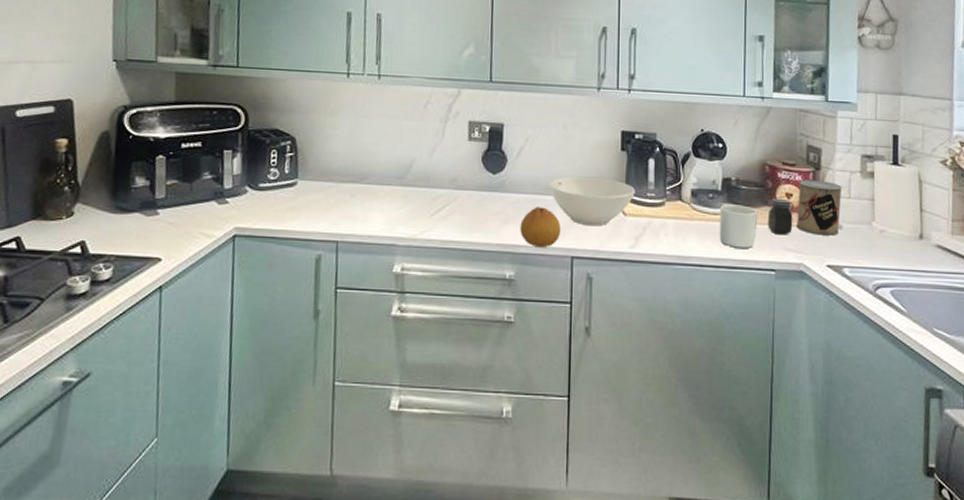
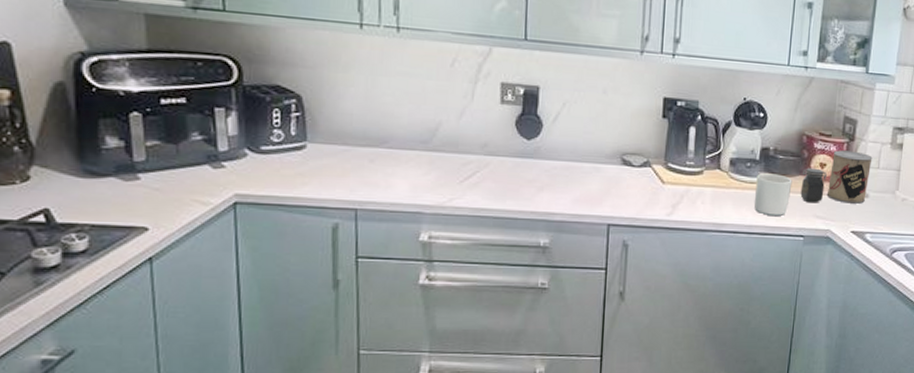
fruit: present [520,206,561,247] -> none [555,174,599,214]
bowl: present [548,176,635,226] -> none [586,143,675,194]

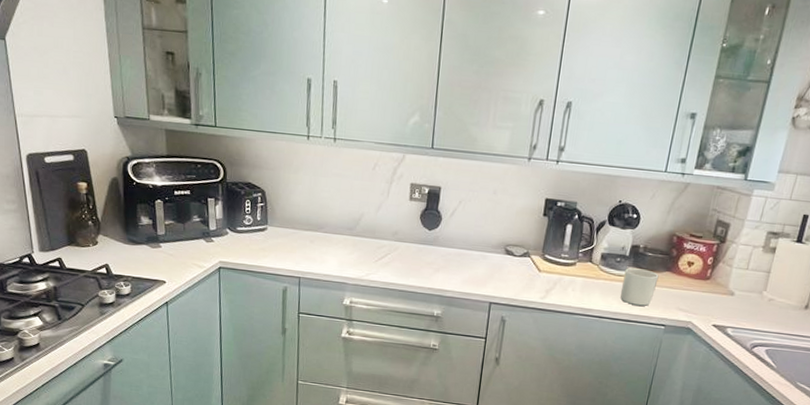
jar: present [800,167,828,203] -> none [665,265,695,297]
tin can: present [826,150,873,204] -> none [691,250,742,301]

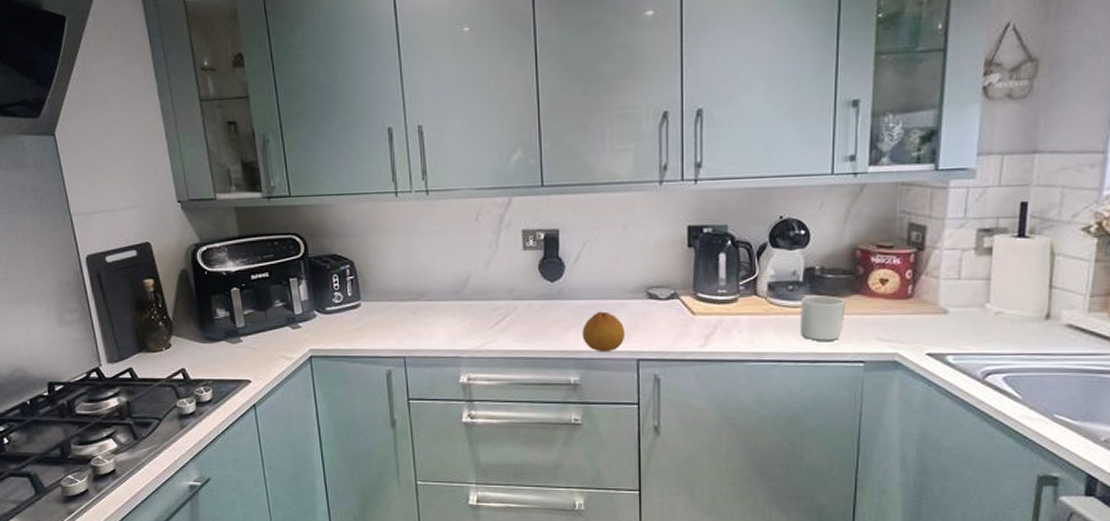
fruit: none [448,259,484,293] -> present [582,311,626,351]

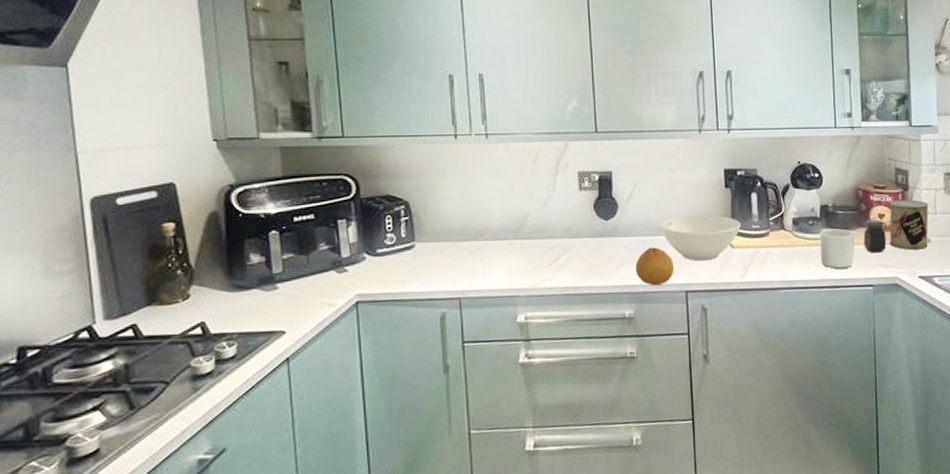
bowl: none [610,277,704,328] -> present [659,215,741,261]
jar: none [857,285,891,325] -> present [862,219,888,253]
tin can: none [891,262,951,322] -> present [889,200,929,250]

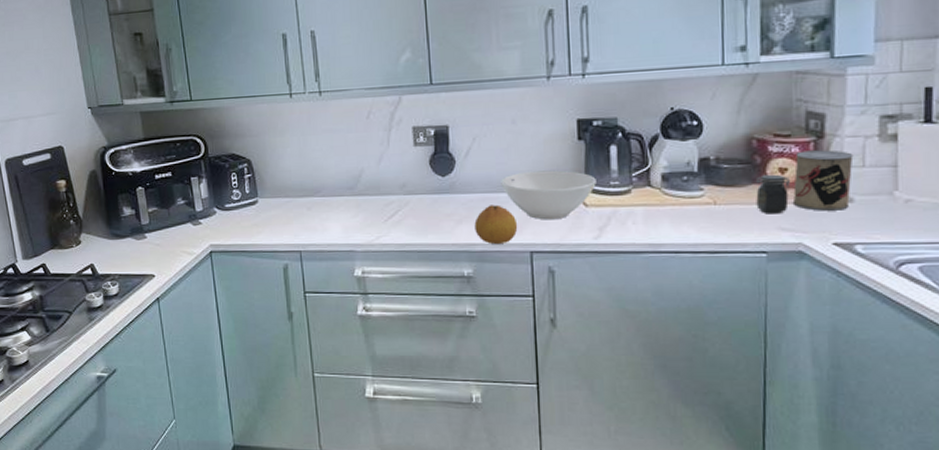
mug: present [819,228,855,269] -> none [696,185,744,233]

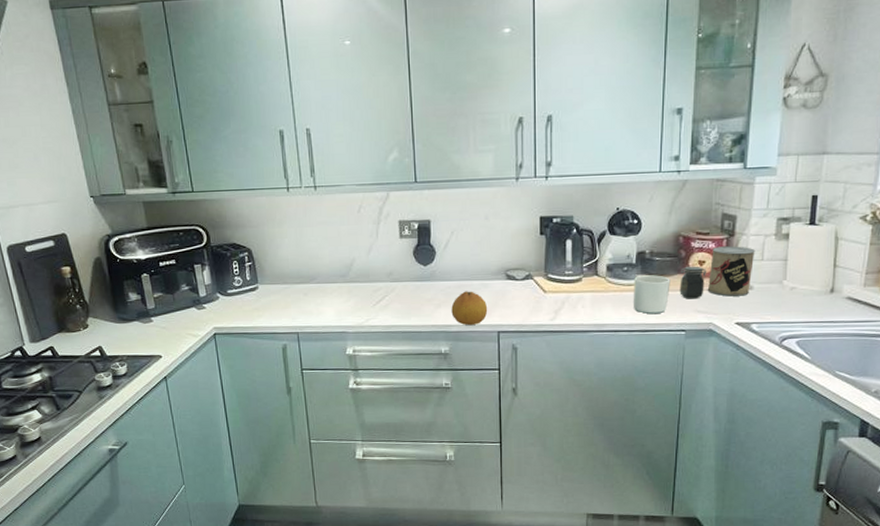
bowl: present [501,170,596,220] -> none [474,261,554,304]
mug: none [696,185,744,233] -> present [633,275,671,314]

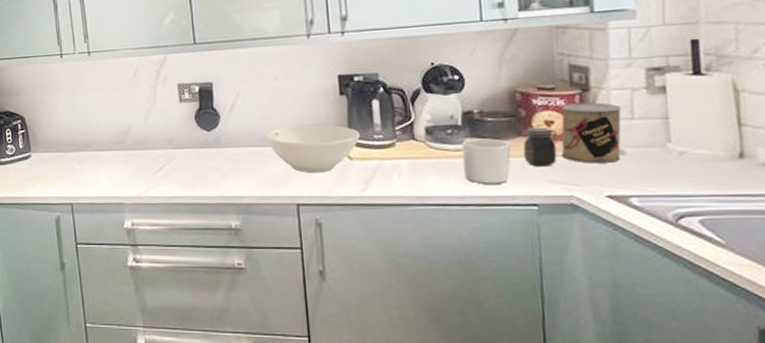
fruit: present [451,291,488,325] -> none [240,158,284,196]
bowl: none [474,261,554,304] -> present [265,124,360,173]

